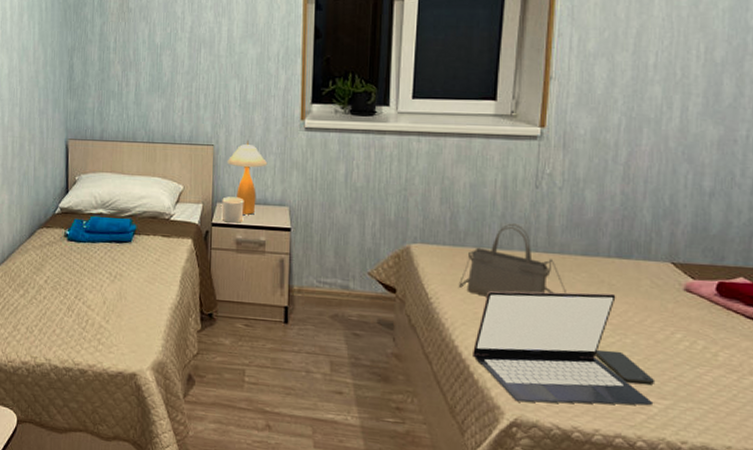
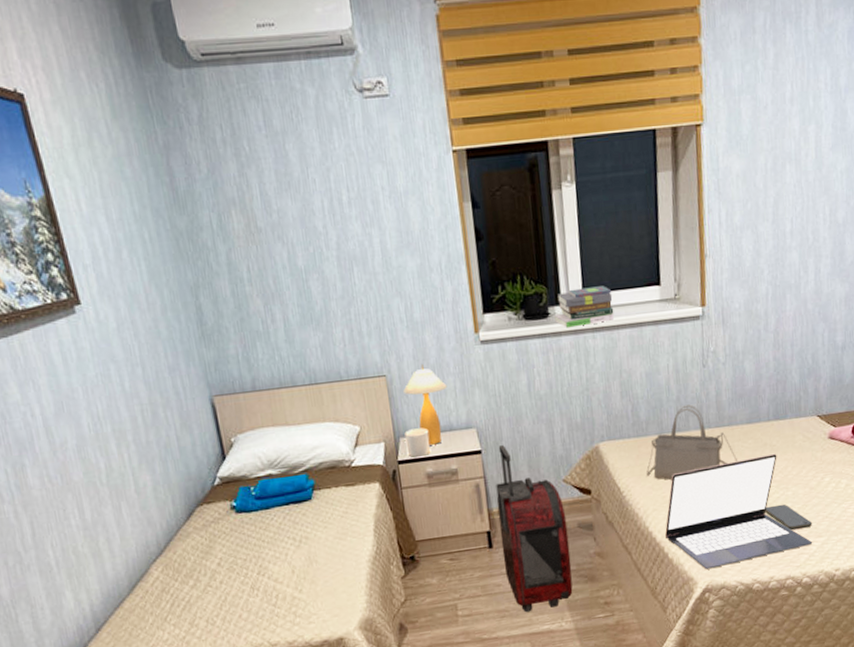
suitcase: none [297,227,367,398] -> present [496,445,573,613]
books: none [381,92,443,129] -> present [554,286,615,328]

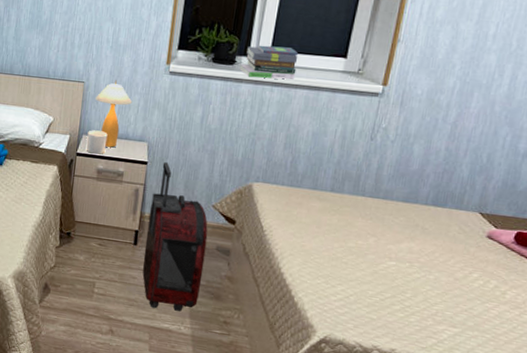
handbag: present [646,404,737,480] -> none [291,169,385,234]
laptop: present [664,453,813,570] -> none [294,228,445,332]
smartphone: present [765,504,813,530] -> none [401,283,449,315]

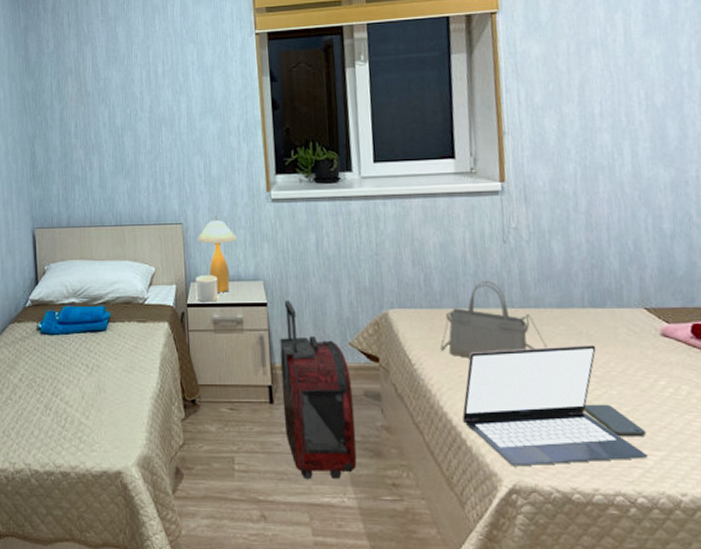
books: present [239,45,299,80] -> none [345,156,406,193]
handbag: none [291,169,385,234] -> present [441,280,547,358]
laptop: none [294,228,445,332] -> present [461,344,649,467]
smartphone: none [401,283,449,315] -> present [583,404,647,436]

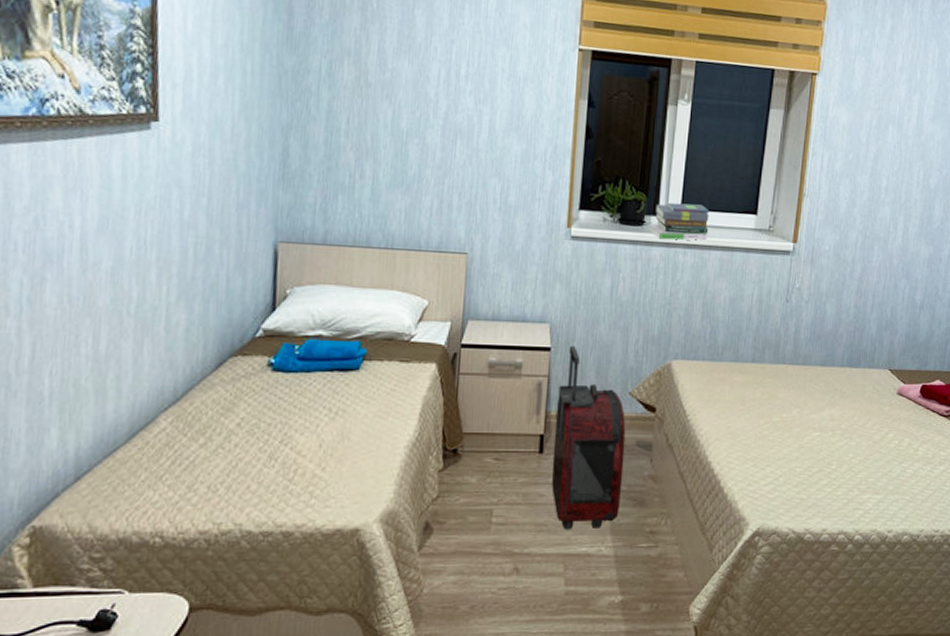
mug: present [195,275,219,303] -> none [473,313,500,345]
table lamp: present [197,215,238,292] -> none [482,248,529,334]
books: none [345,156,406,193] -> present [649,202,710,241]
handbag: present [441,280,547,358] -> none [715,337,807,410]
laptop: present [461,344,649,467] -> none [723,400,870,511]
smartphone: present [583,404,647,436] -> none [827,454,872,482]

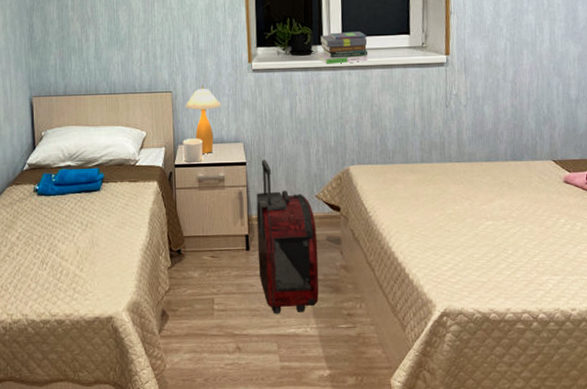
mug: none [473,313,500,345] -> present [183,138,203,164]
table lamp: none [482,248,529,334] -> present [185,84,222,154]

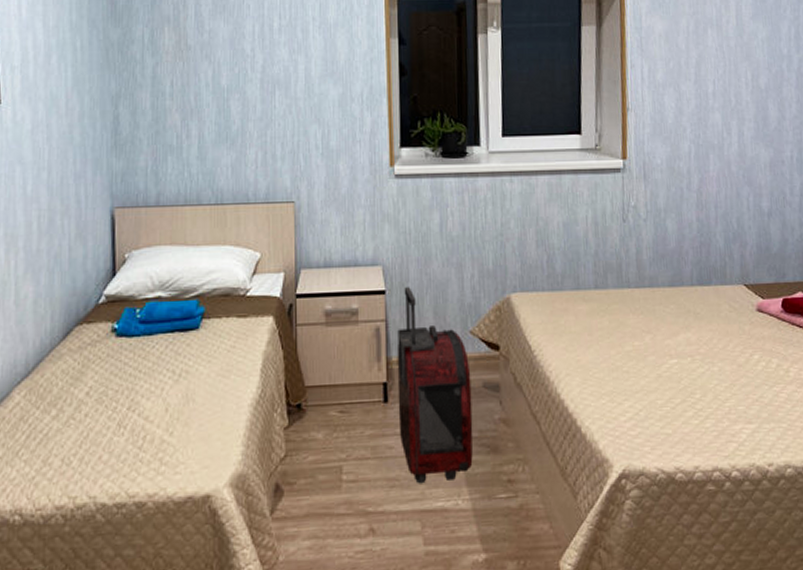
mug: present [183,138,203,164] -> none [307,260,332,293]
table lamp: present [185,84,222,154] -> none [311,193,357,280]
books: present [316,31,369,64] -> none [472,130,533,169]

